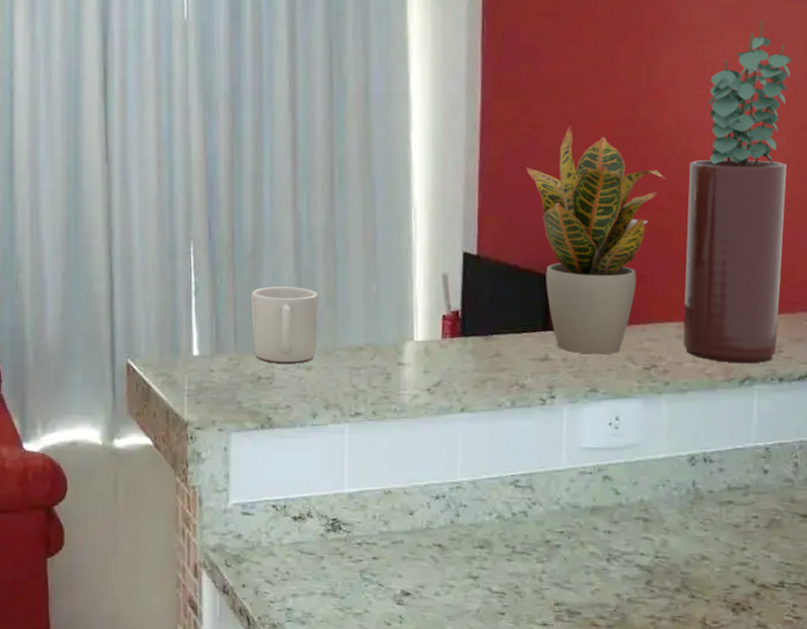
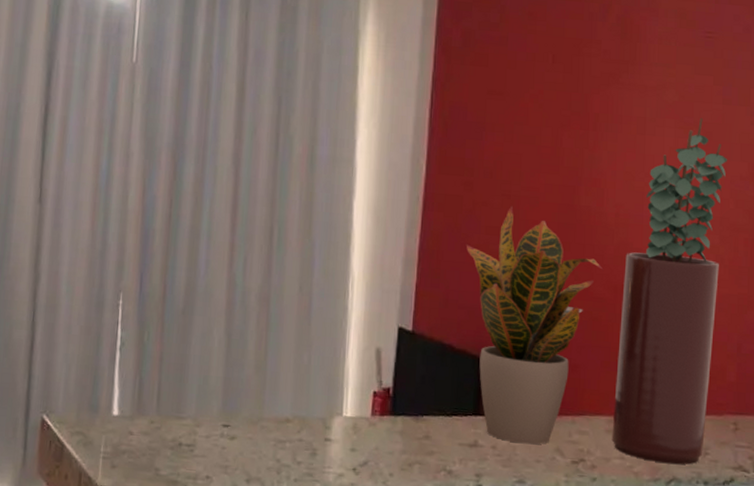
mug: present [252,287,318,364] -> none [176,347,248,432]

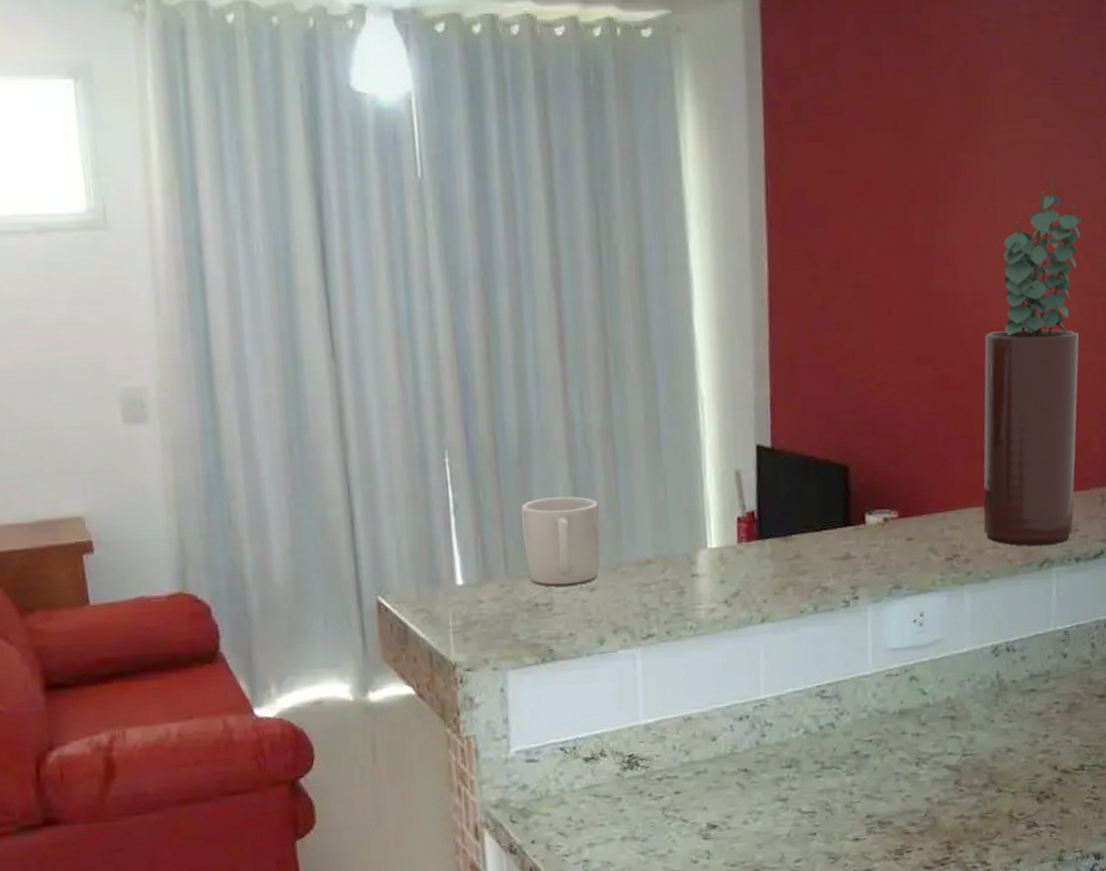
mug: none [176,347,248,432] -> present [522,496,600,587]
potted plant: present [466,206,602,445] -> none [819,298,962,549]

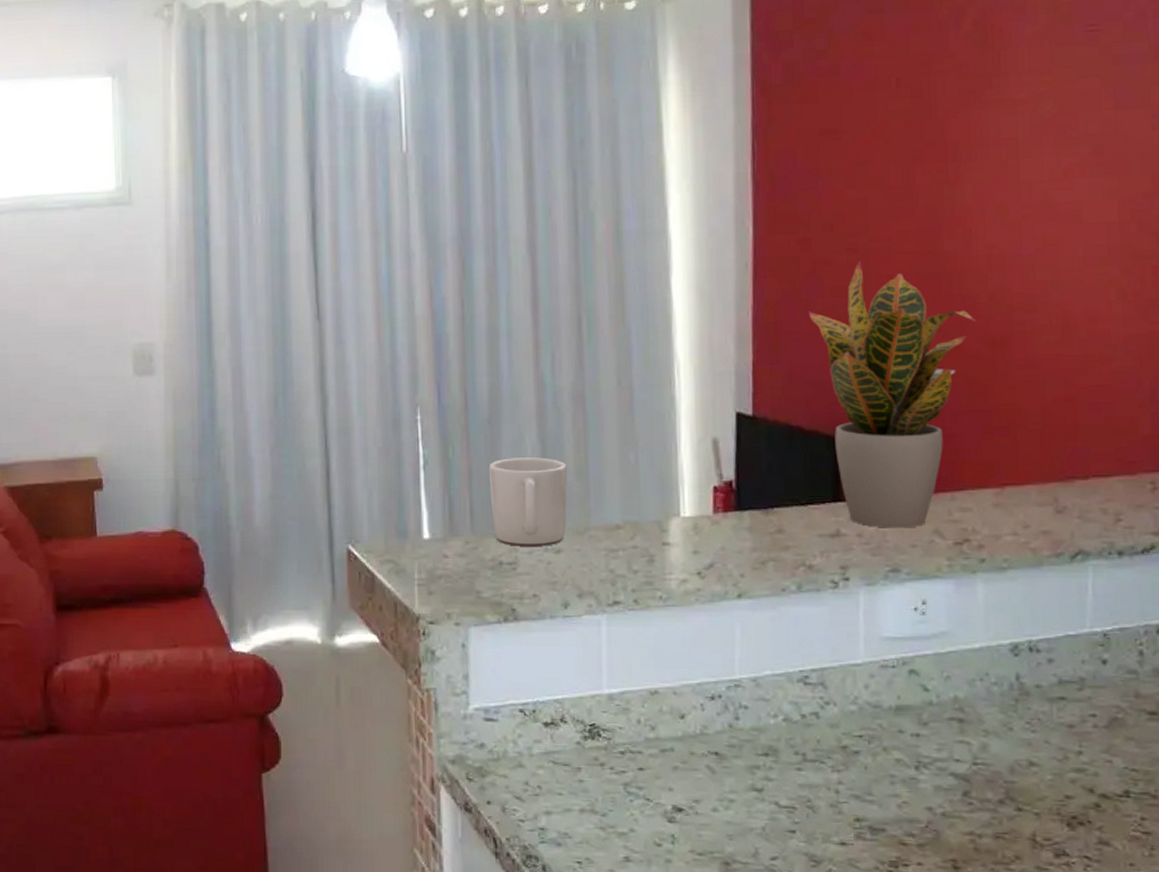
potted plant: none [819,298,962,549] -> present [808,261,976,528]
vase: present [983,176,1082,546] -> none [1000,129,1126,536]

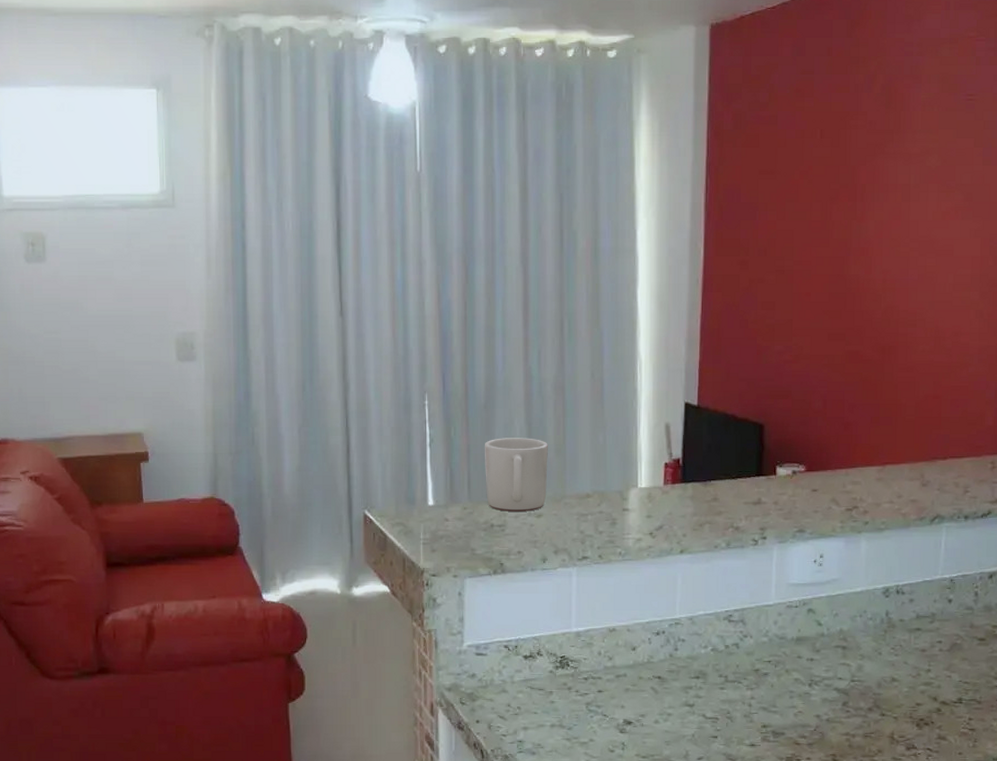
potted plant: present [808,261,976,528] -> none [744,281,871,498]

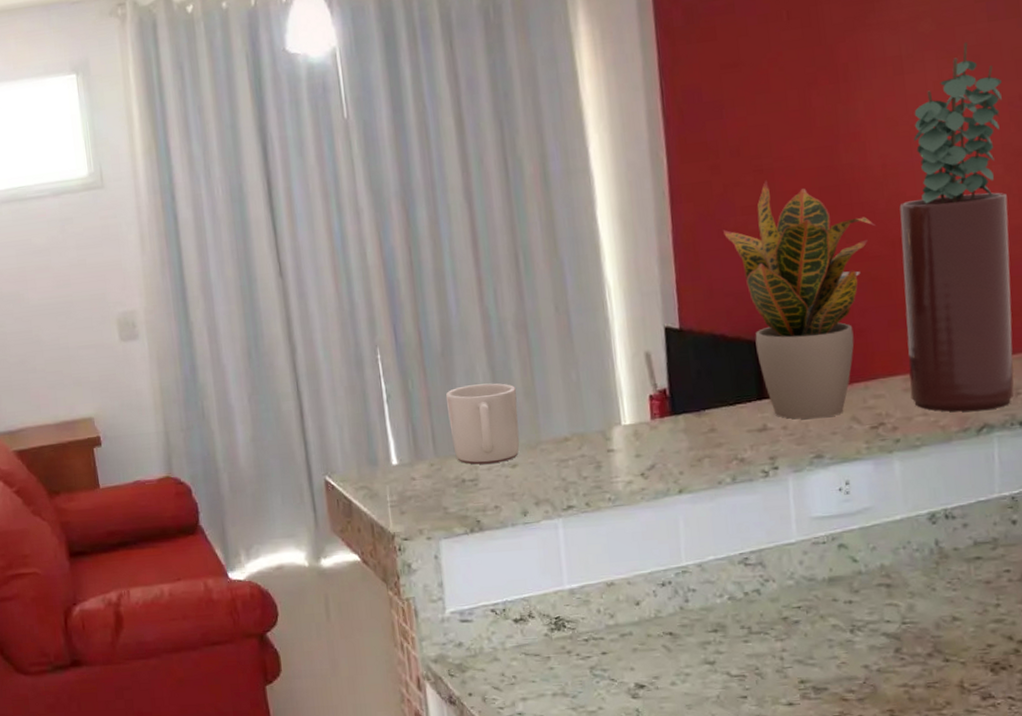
potted plant: none [744,281,871,498] -> present [722,181,876,420]
vase: none [881,180,988,504] -> present [899,42,1014,412]

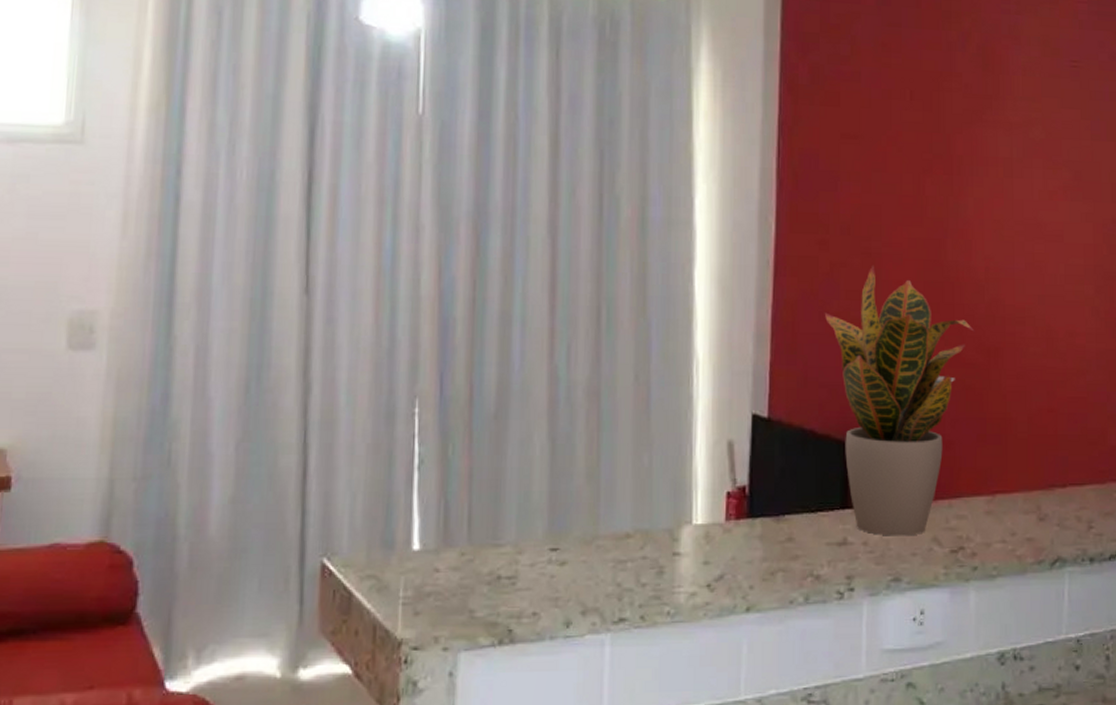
mug: present [446,383,520,465] -> none [491,458,577,558]
vase: present [899,42,1014,412] -> none [991,156,1099,543]

